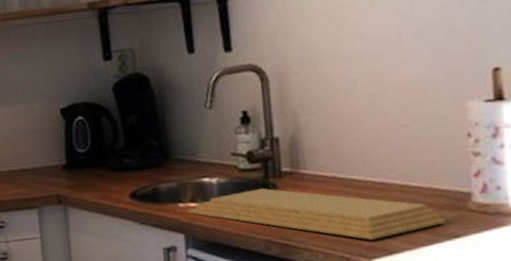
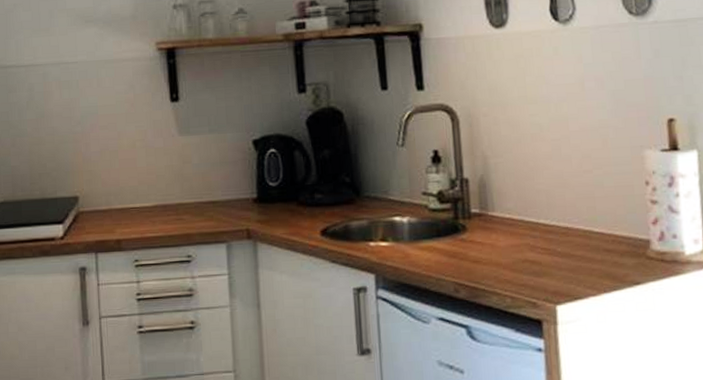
cutting board: present [187,188,446,241] -> none [378,229,627,286]

